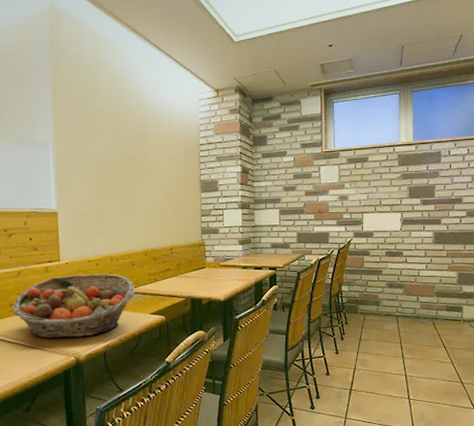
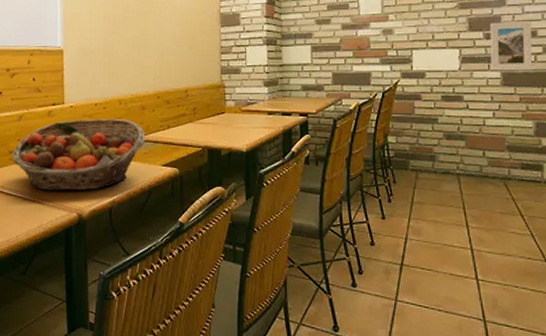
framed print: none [425,190,458,231] -> present [489,21,533,71]

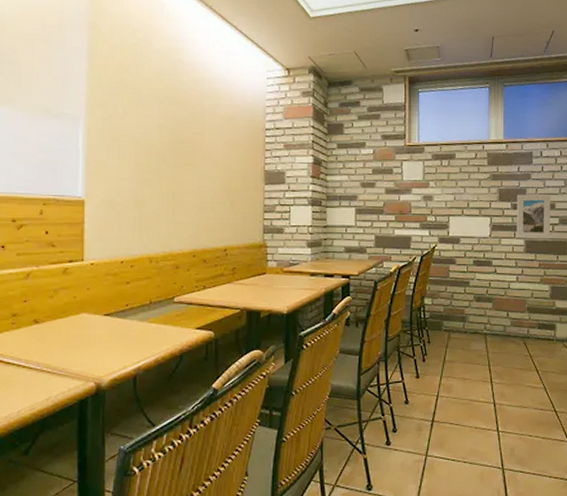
fruit basket: present [12,118,145,191] -> none [15,277,177,359]

